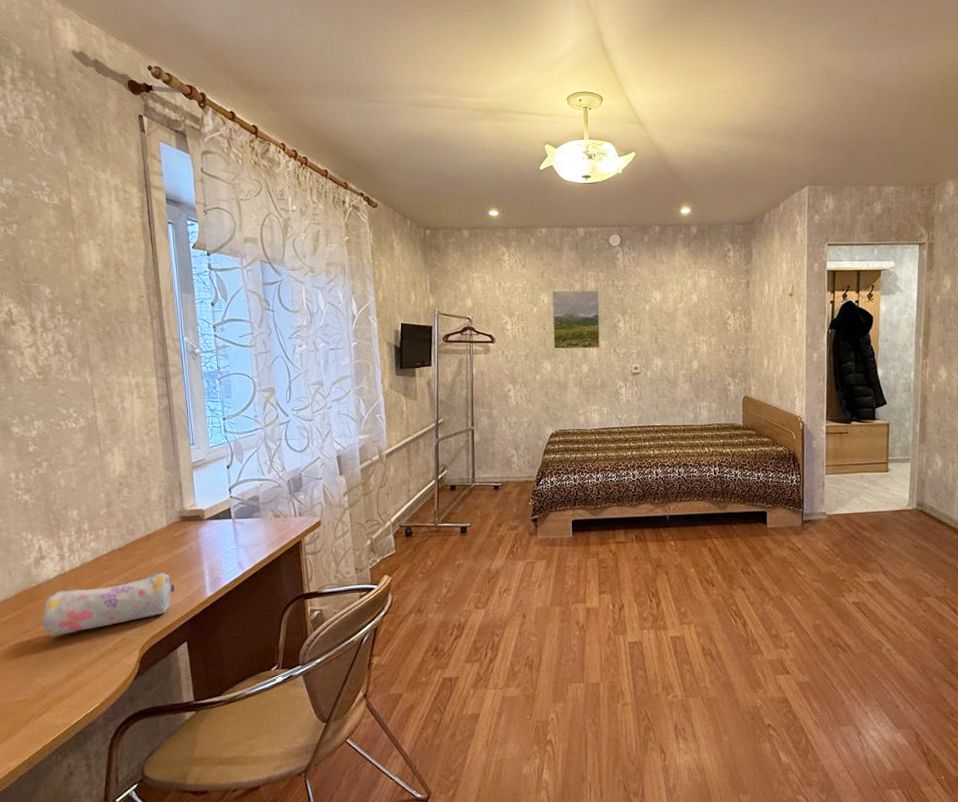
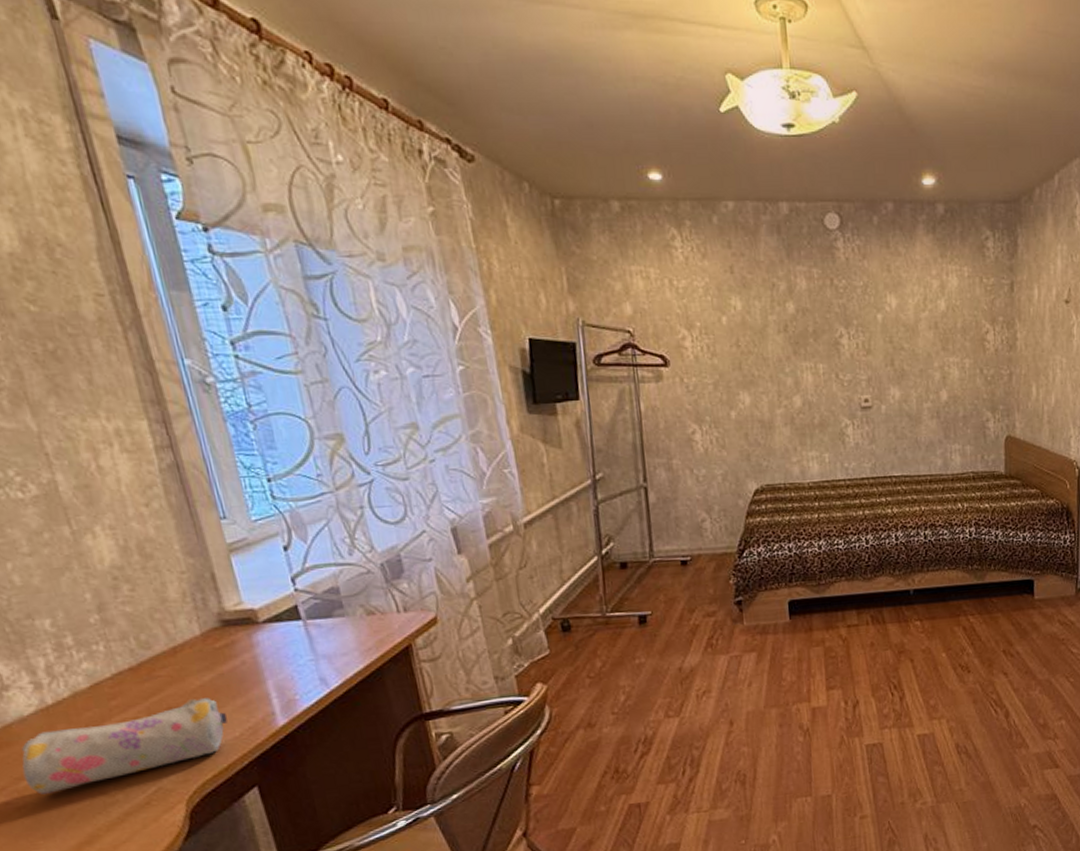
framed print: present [552,290,600,349] -> none [746,292,817,375]

